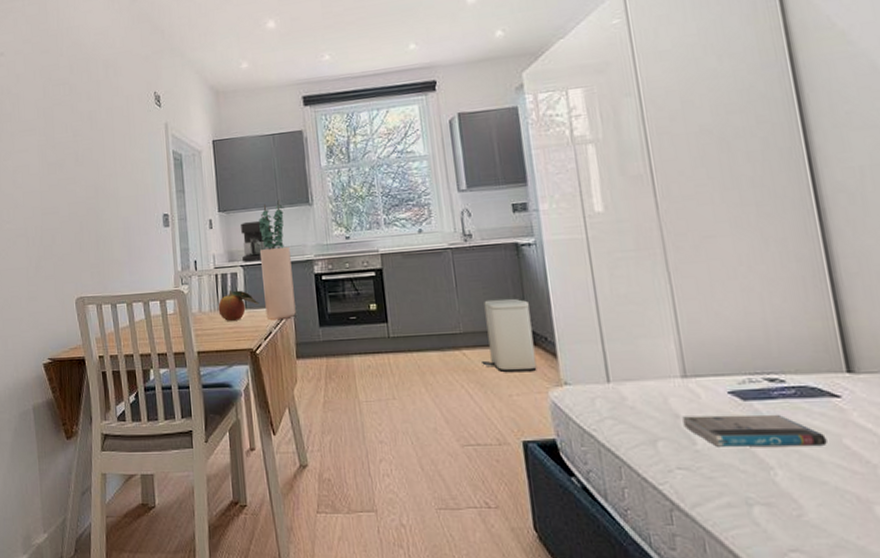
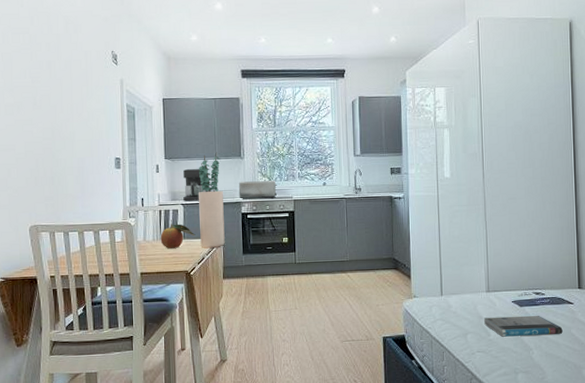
toaster: none [308,230,358,257] -> present [238,181,278,199]
pedal bin: present [482,298,537,373] -> none [360,236,397,289]

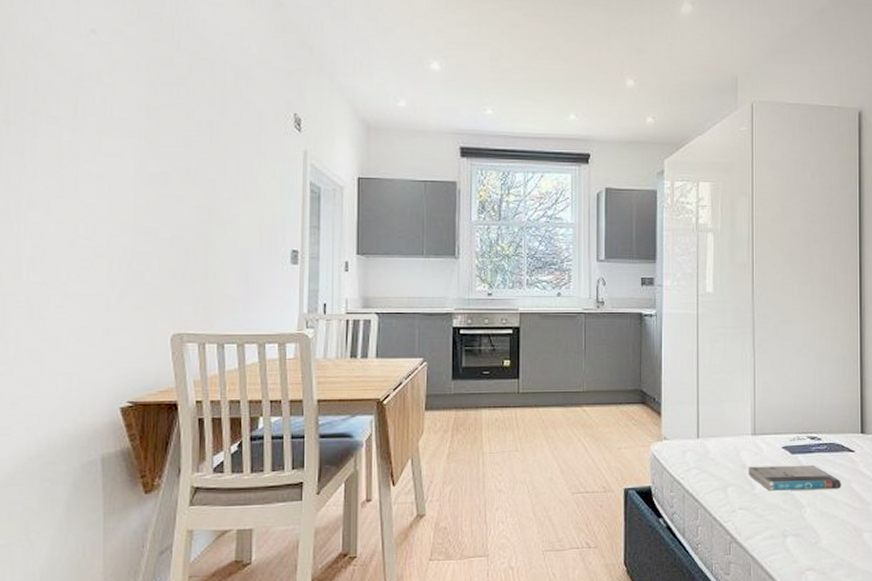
fruit: present [160,220,196,248] -> none [346,332,392,369]
coffee maker: present [183,169,209,201] -> none [378,269,412,310]
vase: present [198,152,225,249] -> none [397,248,430,371]
toaster: present [238,181,278,199] -> none [450,287,500,310]

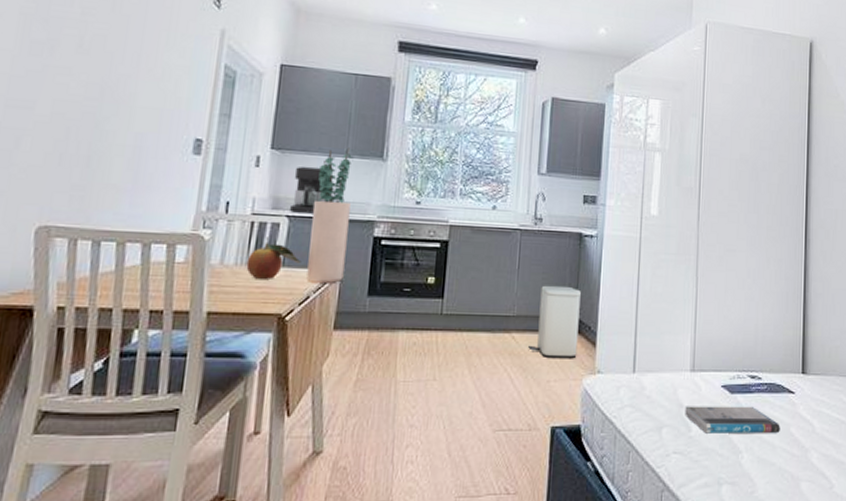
fruit: none [346,332,392,369] -> present [246,237,302,279]
coffee maker: none [378,269,412,310] -> present [290,167,330,214]
vase: none [397,248,430,371] -> present [306,147,352,284]
pedal bin: none [599,362,644,428] -> present [528,285,581,359]

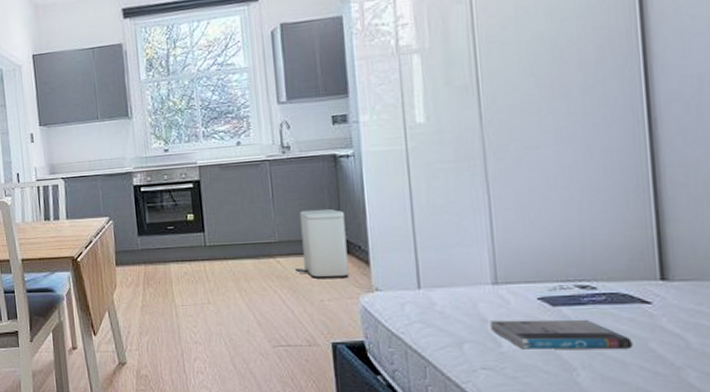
fruit: present [246,237,302,279] -> none [40,197,81,231]
coffee maker: present [290,167,330,214] -> none [61,135,92,175]
vase: present [306,147,352,284] -> none [79,113,116,230]

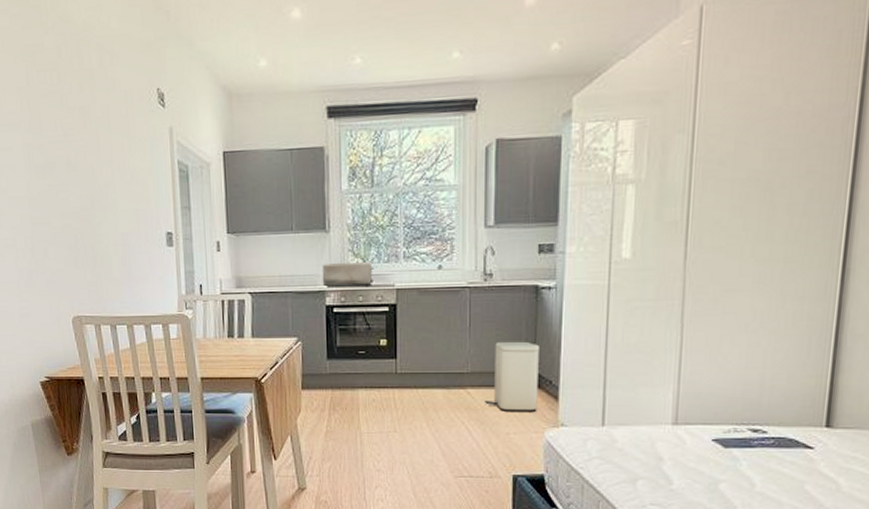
toaster: none [127,143,177,169] -> present [322,262,375,287]
book: present [490,319,633,349] -> none [665,459,791,490]

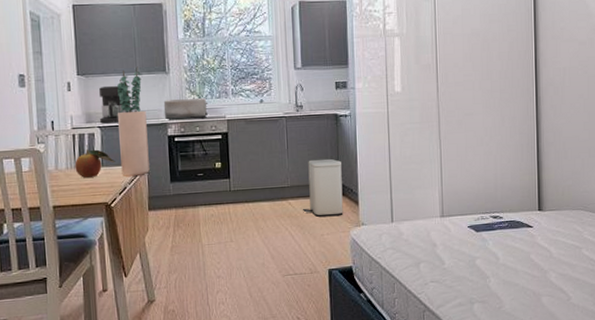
fruit: none [223,312,267,349] -> present [75,145,116,178]
coffee maker: none [251,247,283,289] -> present [99,86,129,124]
vase: none [269,223,304,351] -> present [117,66,150,177]

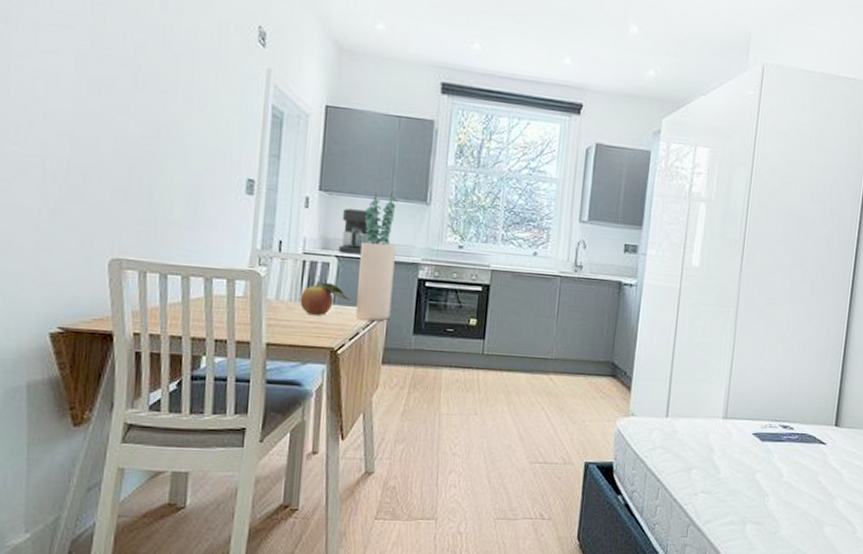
toaster: present [163,98,209,120] -> none [417,236,472,264]
pedal bin: present [303,158,343,218] -> none [565,331,618,402]

